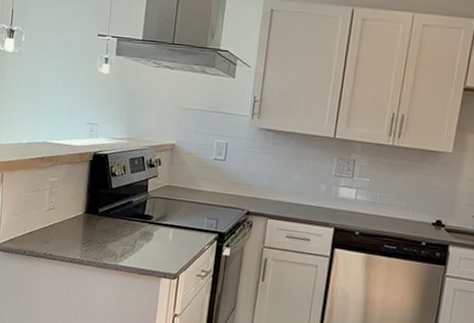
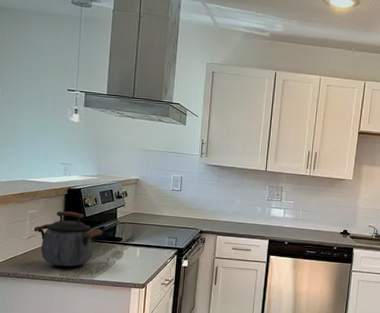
kettle: none [53,179,132,248] -> present [33,211,104,267]

